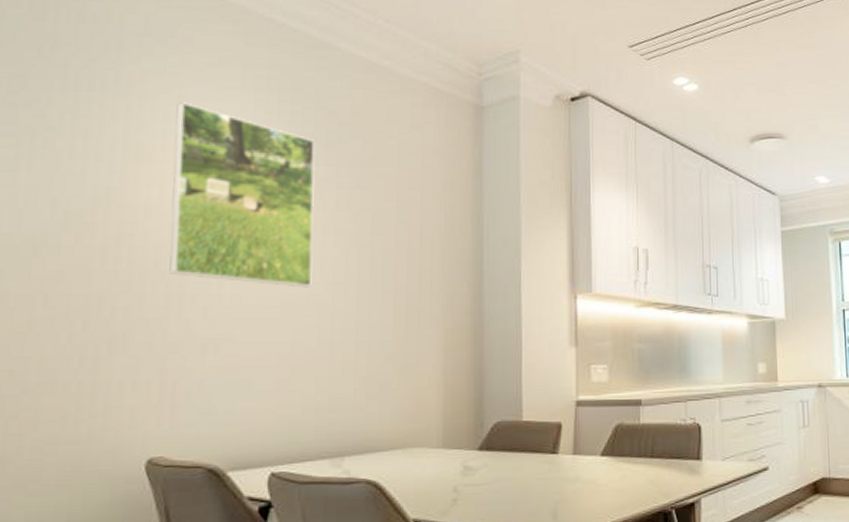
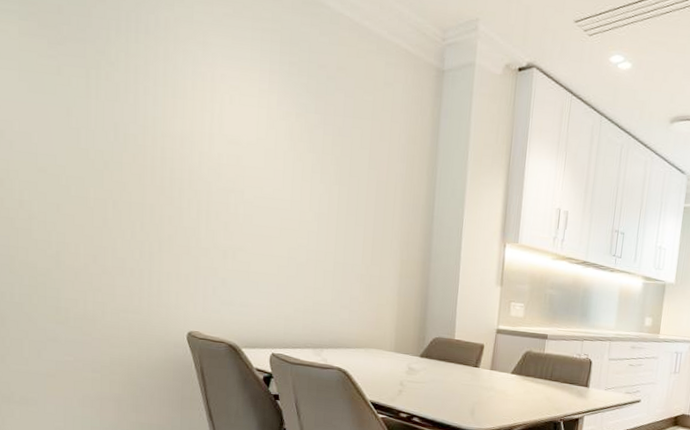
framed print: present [169,102,315,288] -> none [199,48,308,215]

